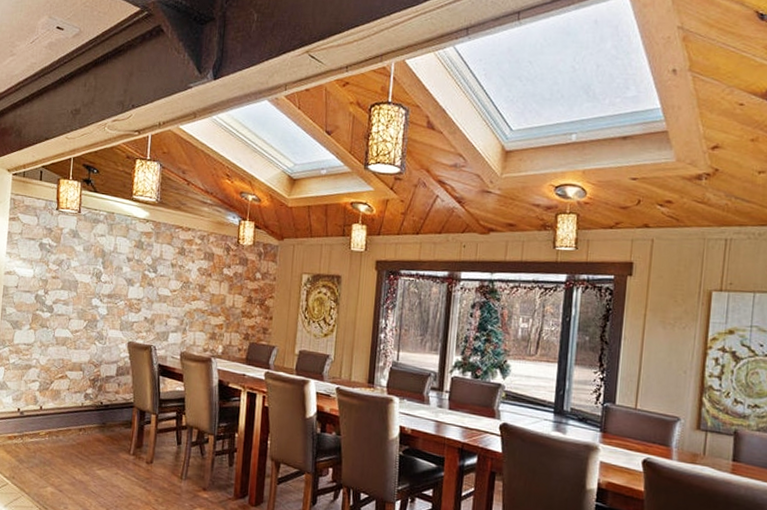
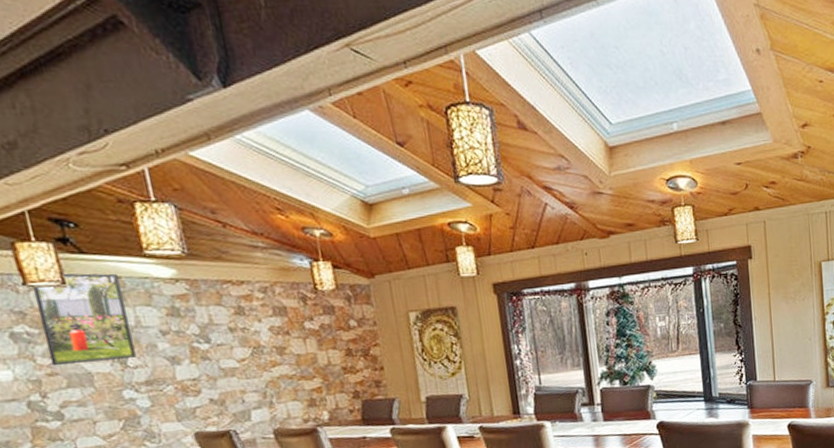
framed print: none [57,205,113,275] -> present [32,273,137,365]

